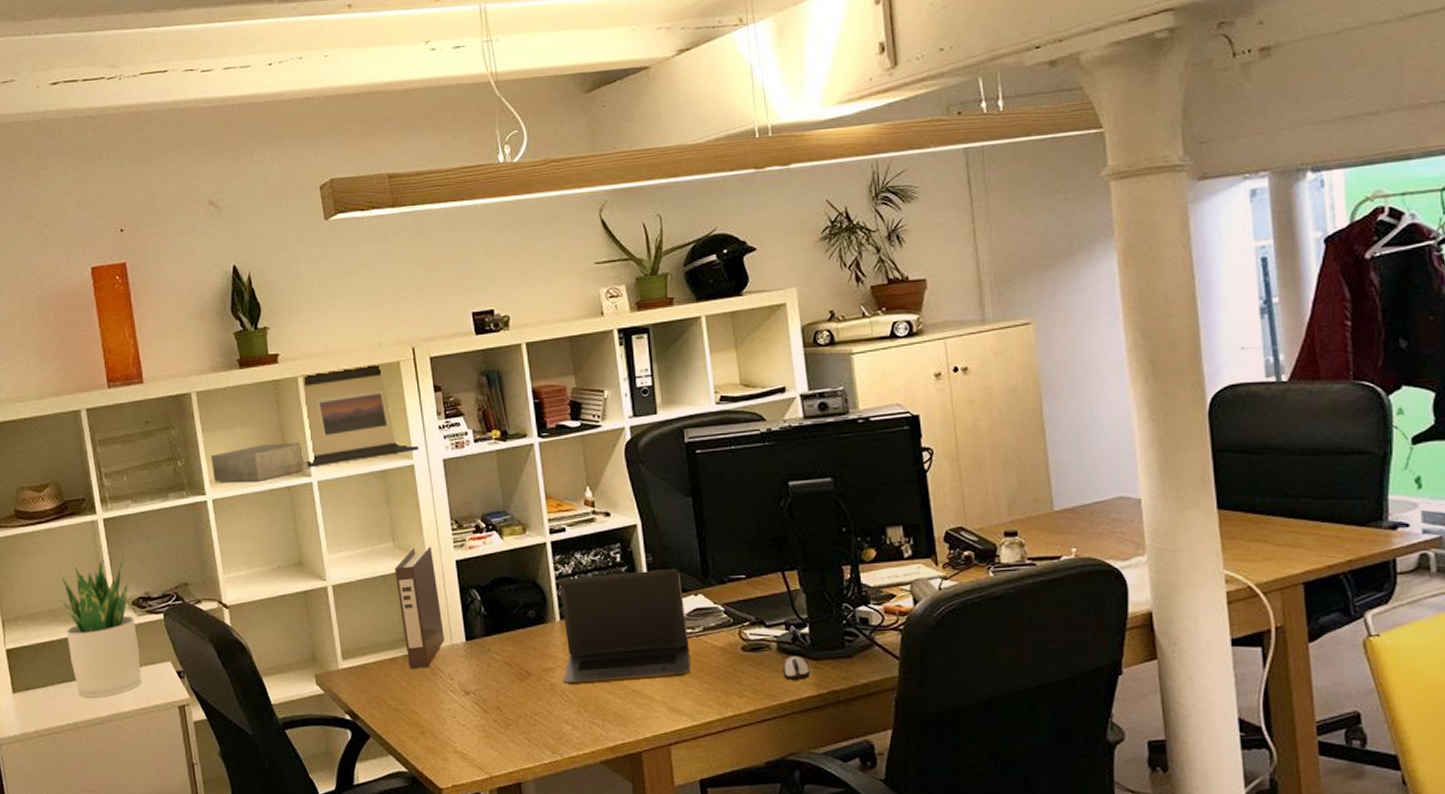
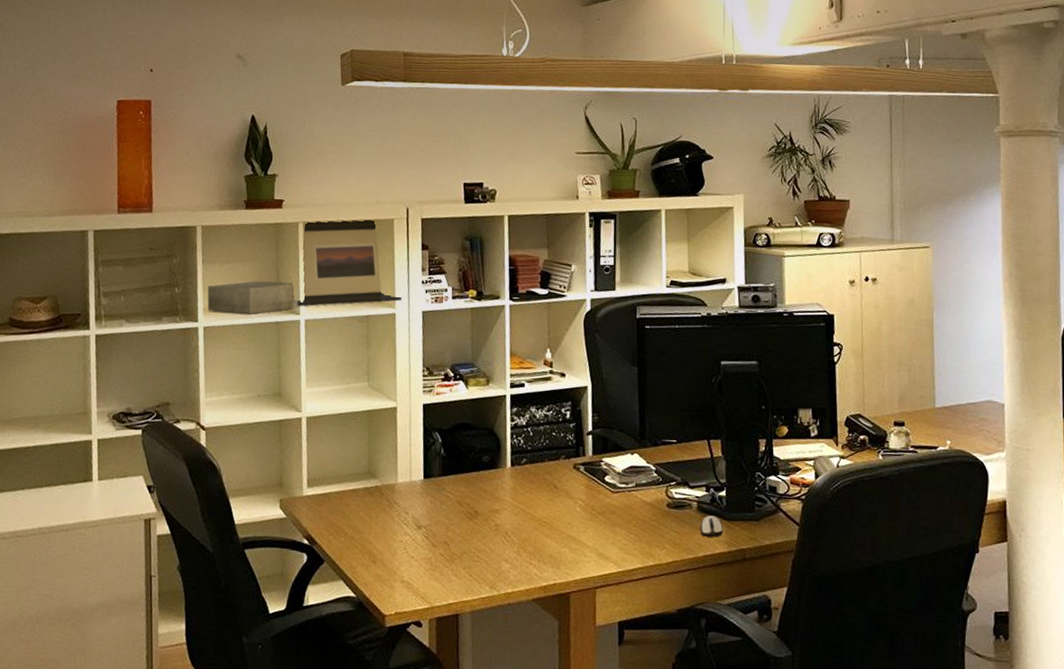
planter: present [60,554,141,698] -> none [42,370,114,506]
binder: present [395,546,446,668] -> none [366,389,405,501]
laptop computer: present [559,568,691,684] -> none [507,428,622,527]

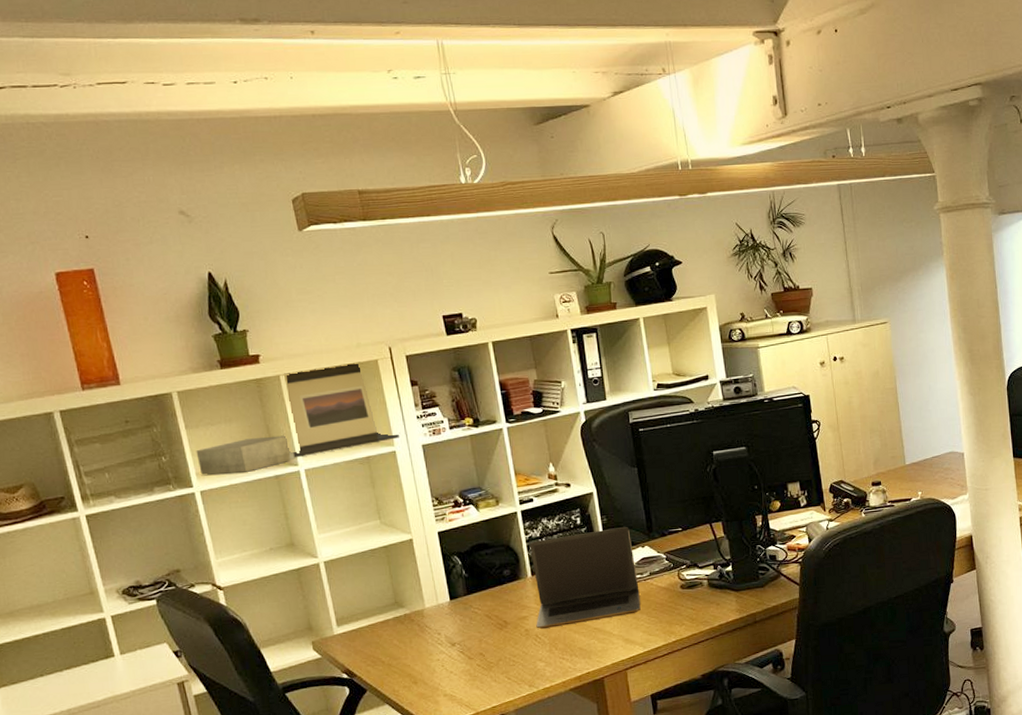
laptop computer: none [507,428,622,527] -> present [529,526,641,629]
computer mouse: present [700,515,724,537] -> none [712,589,734,608]

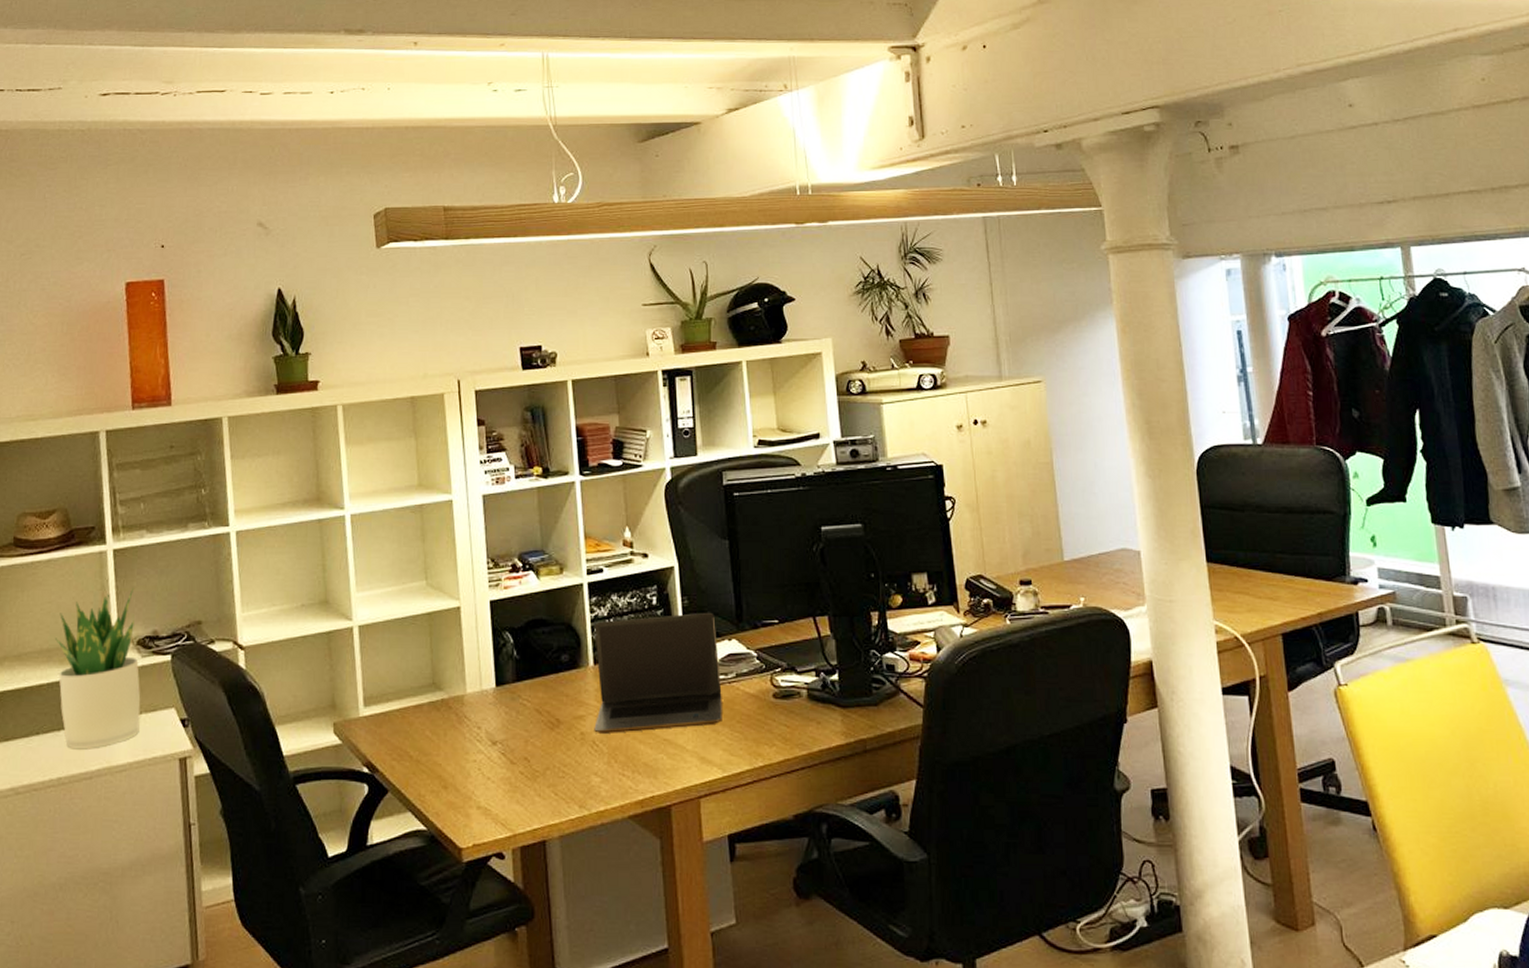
planter: none [44,547,137,685] -> present [55,588,141,750]
decorative box: present [196,435,295,475] -> none [238,473,342,513]
picture frame: present [283,363,400,458] -> none [332,396,459,500]

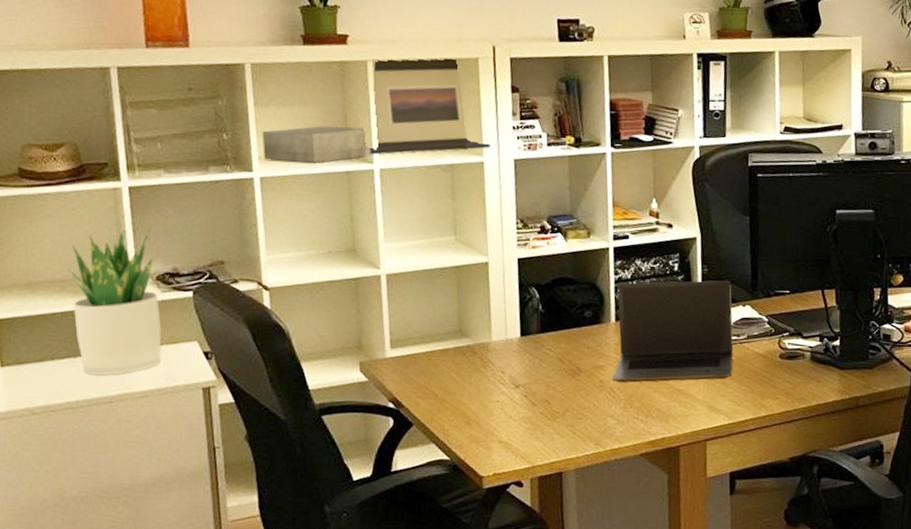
decorative box: none [238,473,342,513] -> present [262,126,371,163]
picture frame: none [332,396,459,500] -> present [361,58,491,155]

